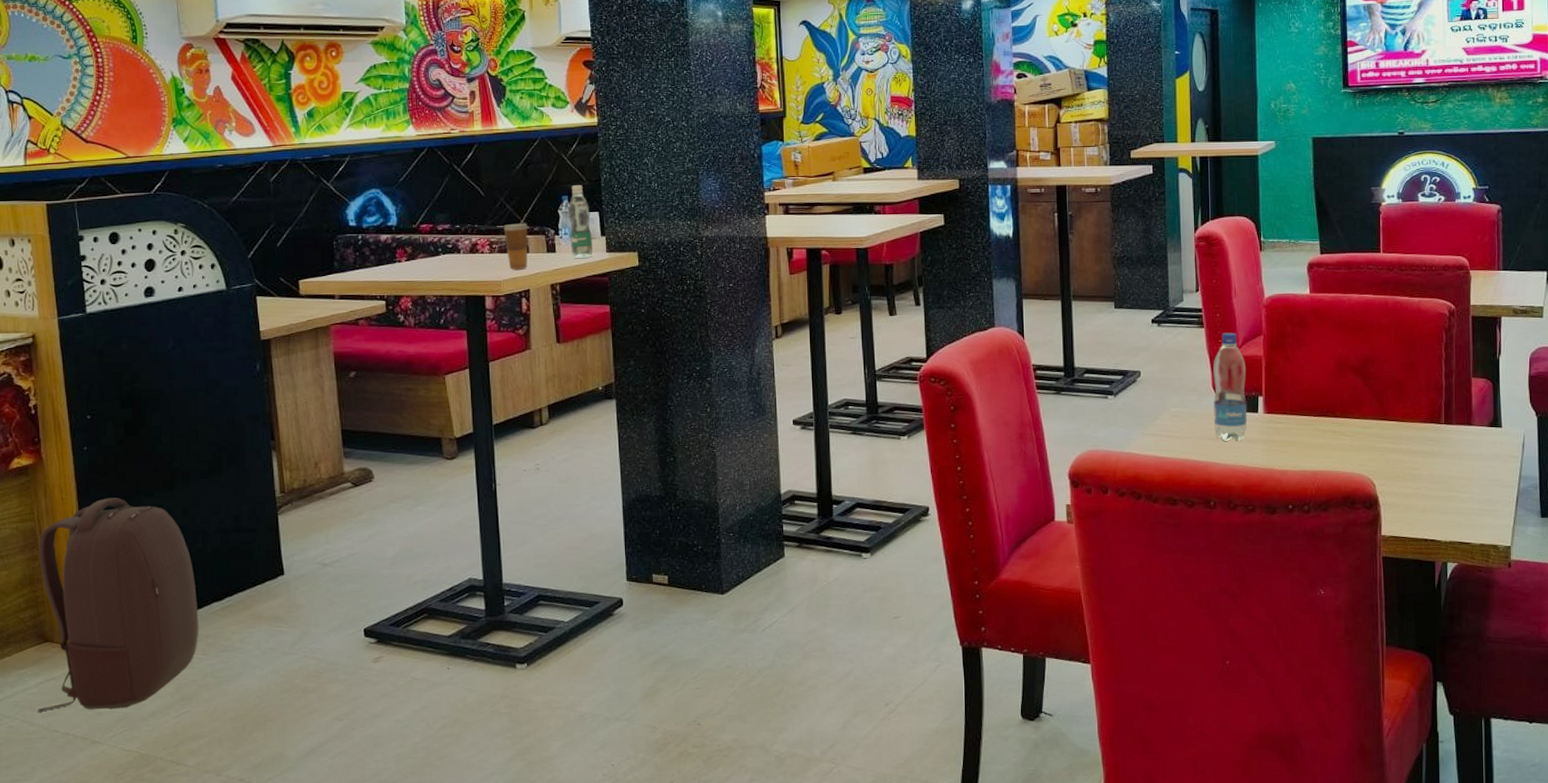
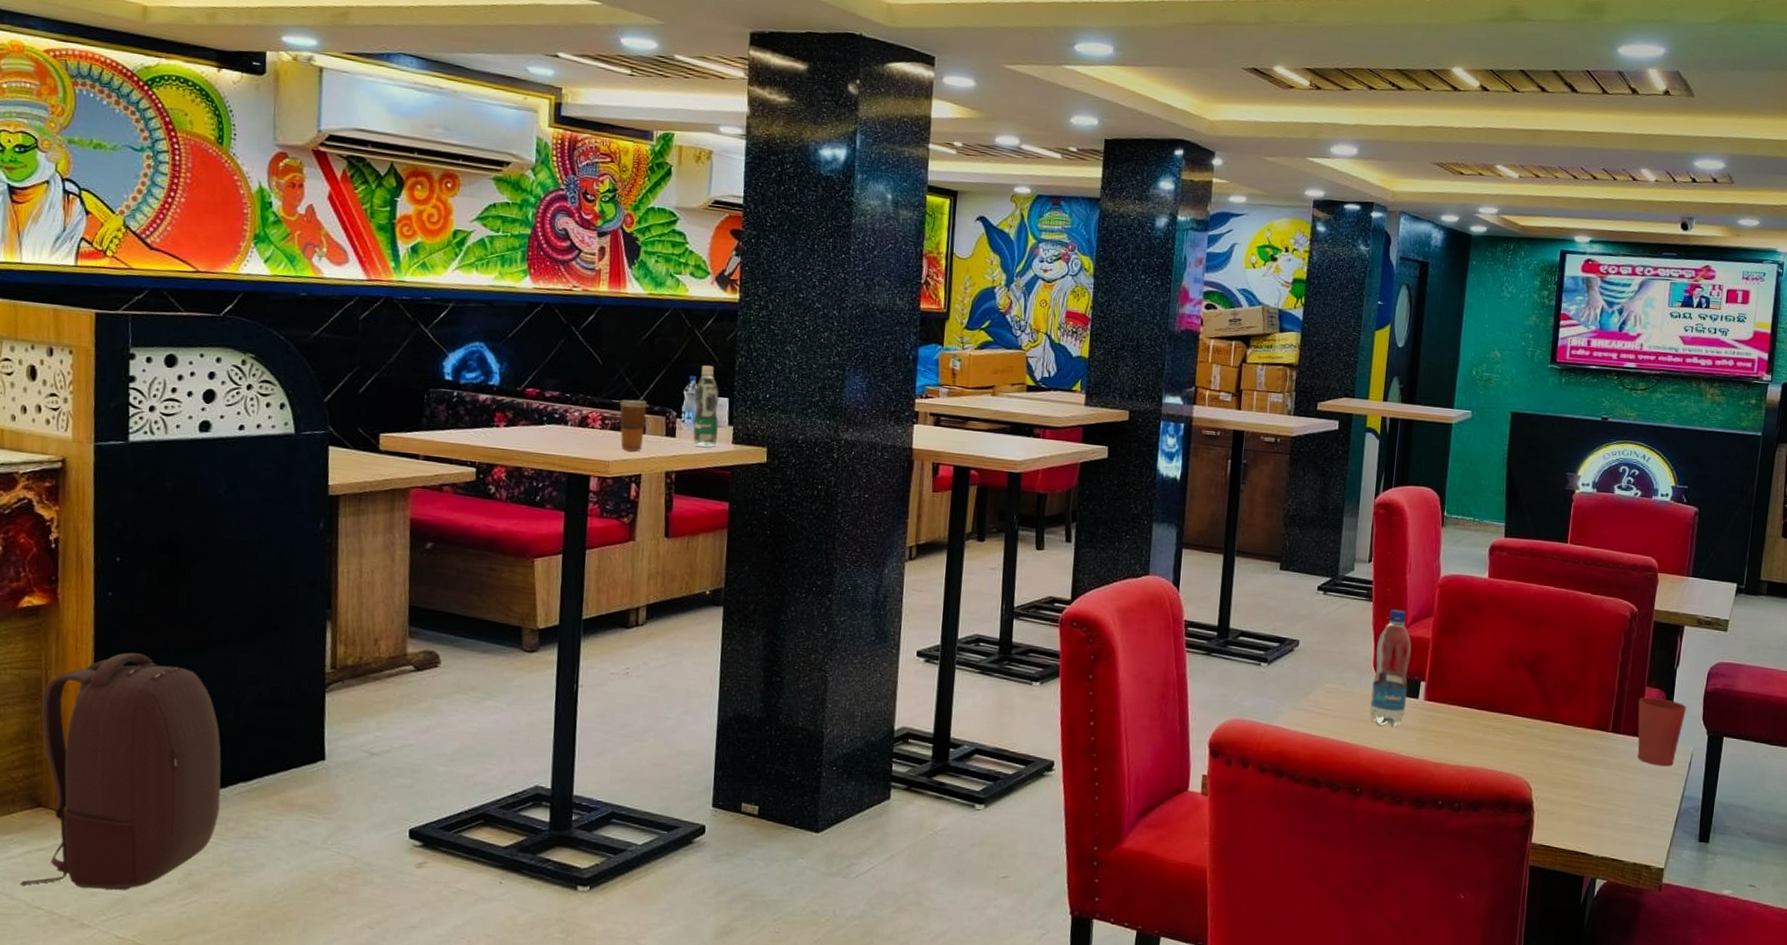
cup: none [1467,387,1513,451] -> present [1637,697,1687,767]

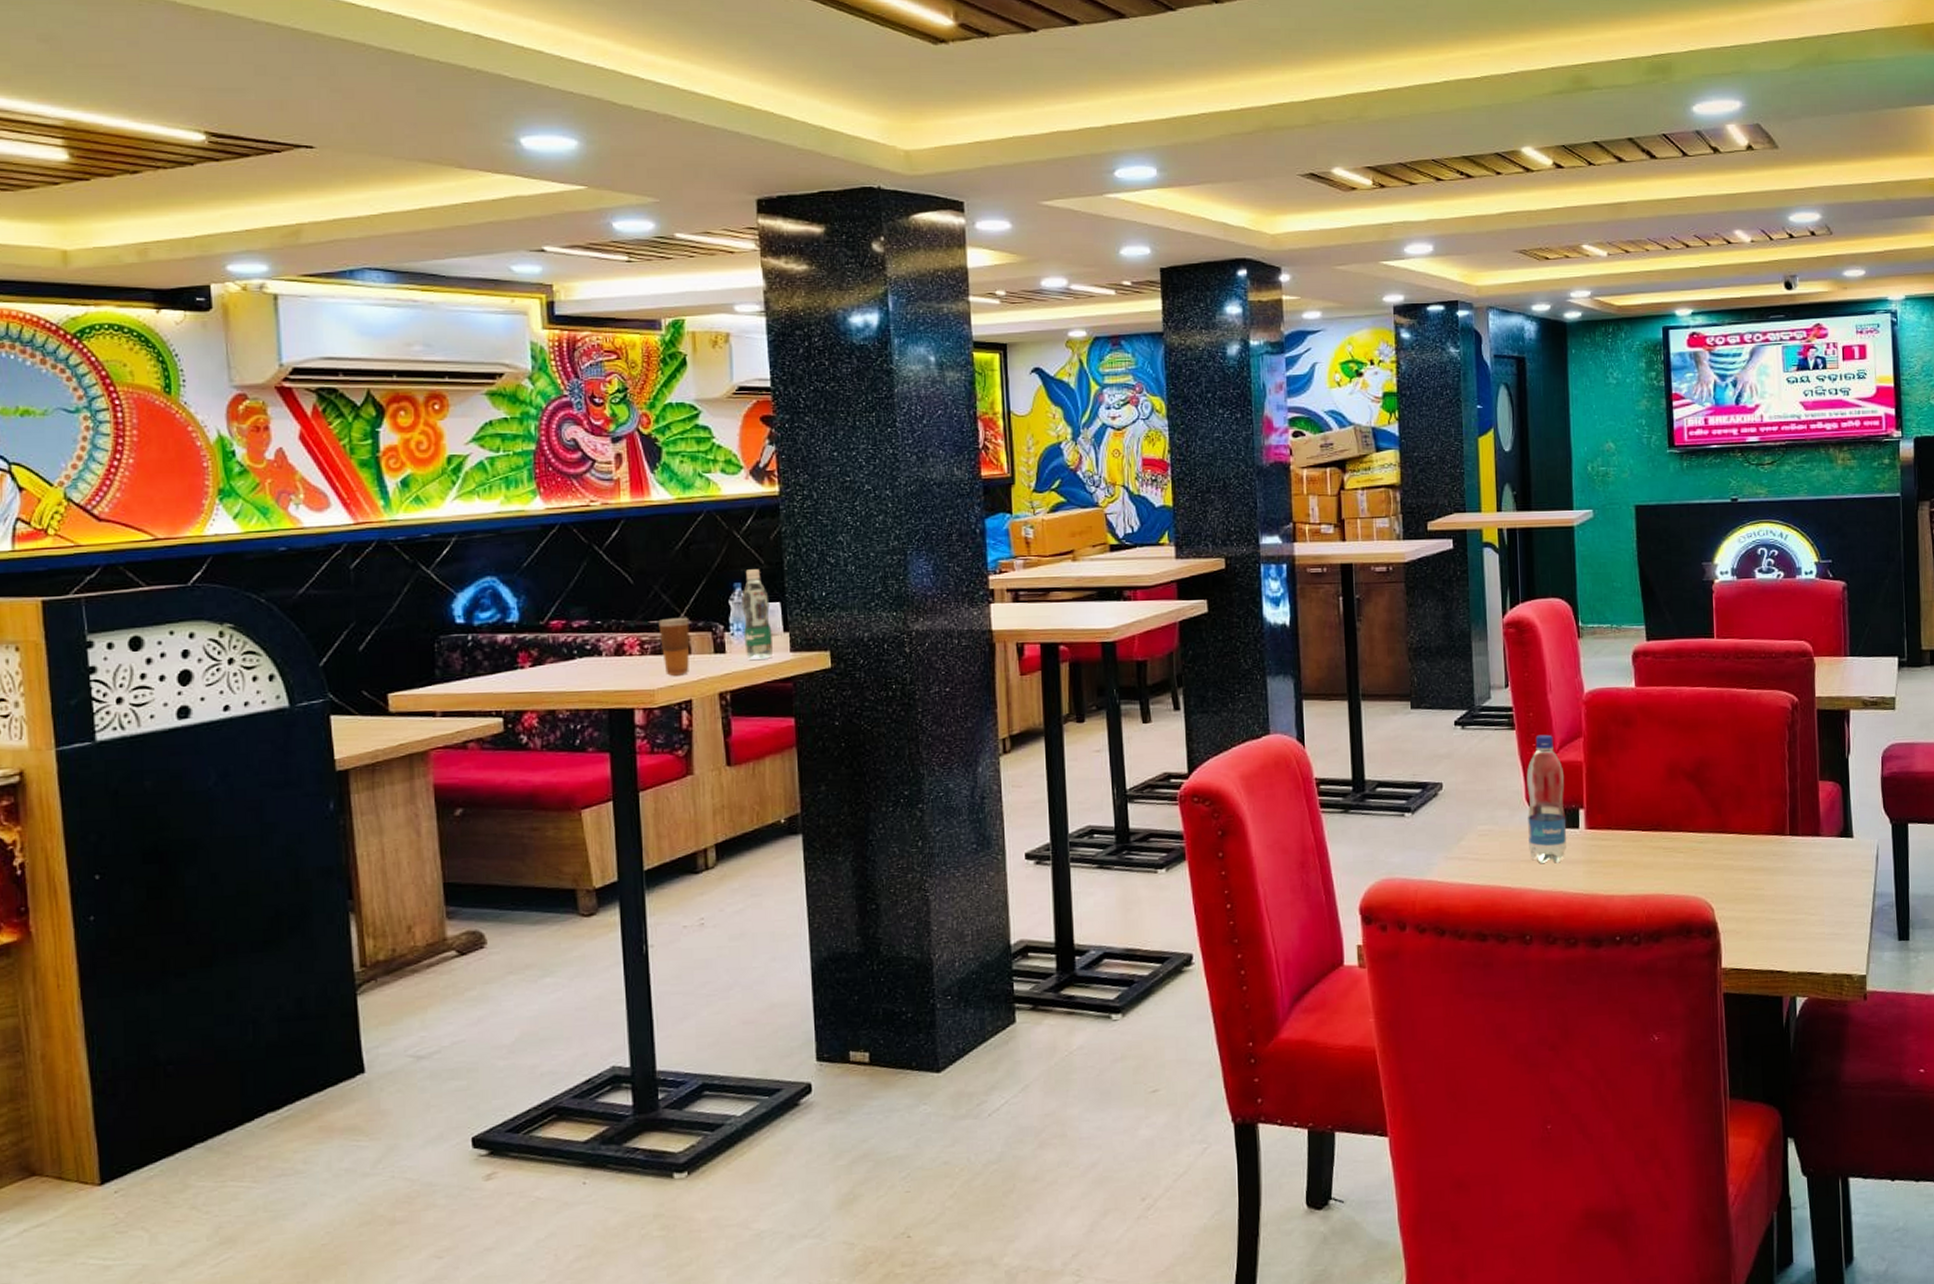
backpack: present [20,652,221,891] -> none [19,981,247,1270]
cup: present [1637,697,1687,767] -> none [1813,791,1865,865]

